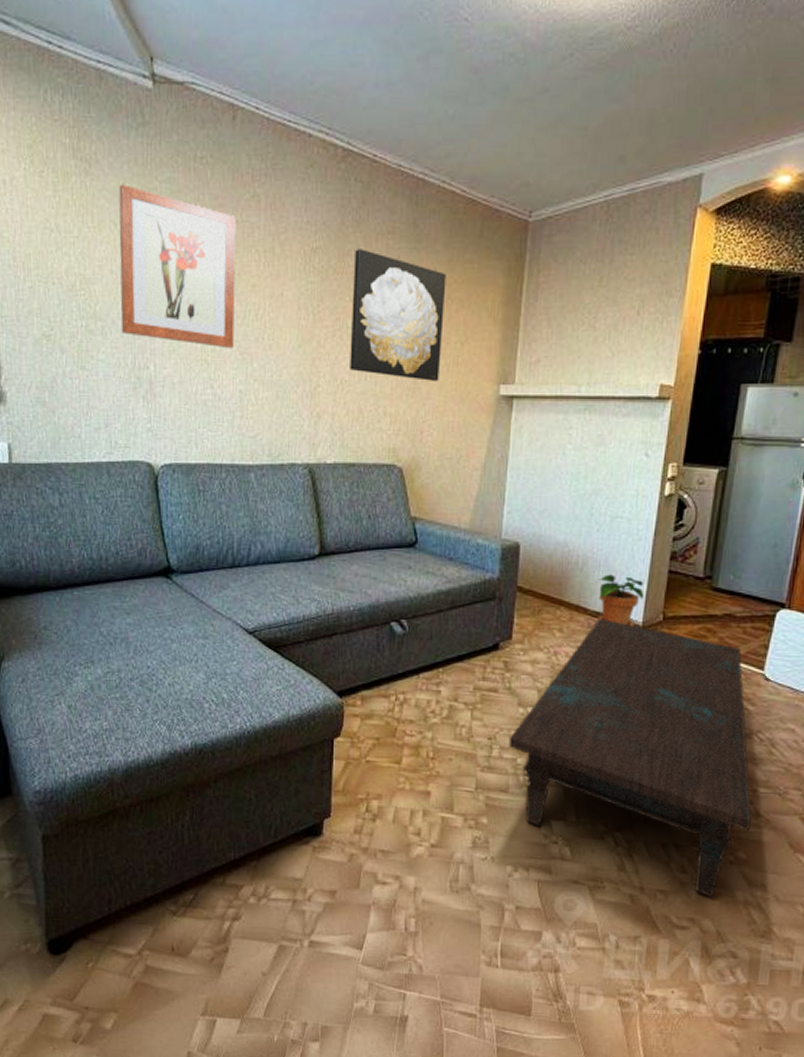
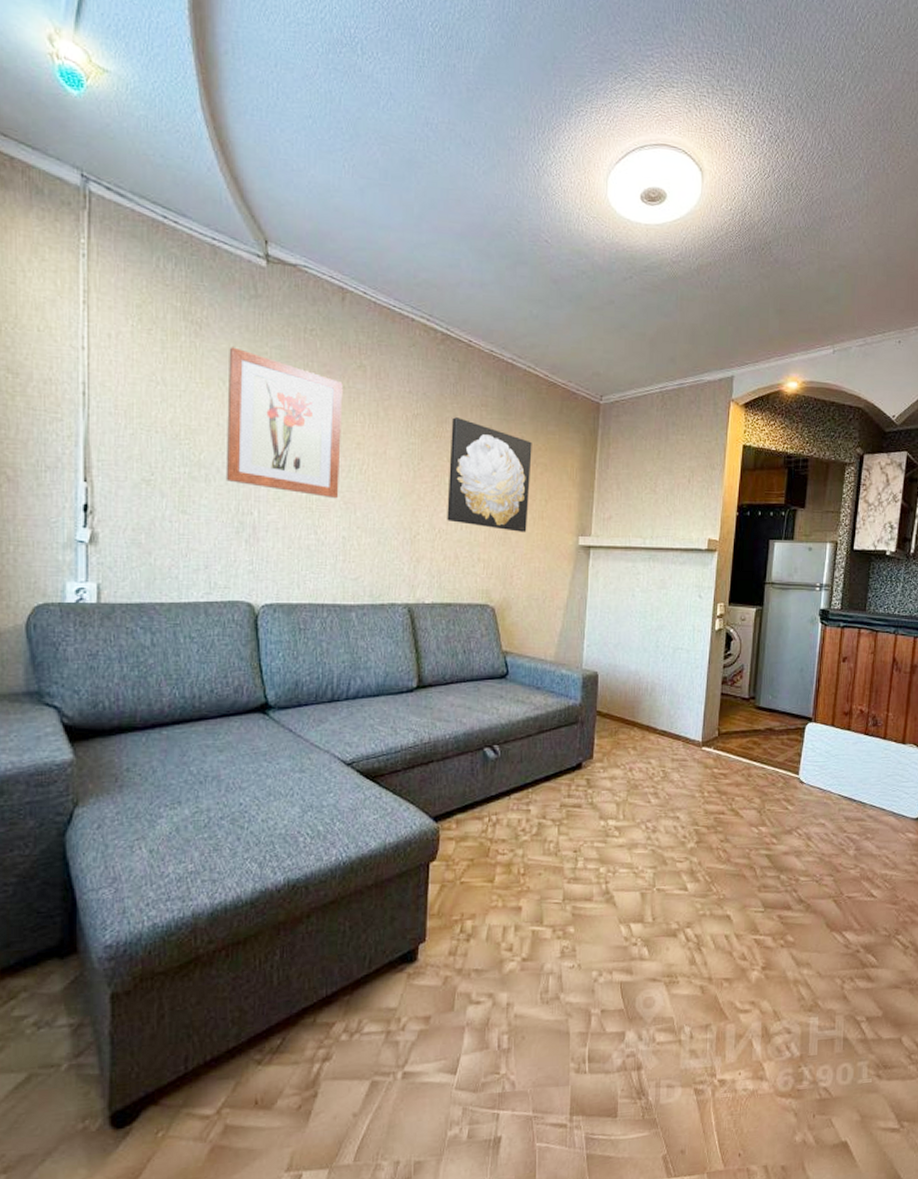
coffee table: present [508,618,751,898] -> none [591,736,796,980]
potted plant: present [597,574,644,626] -> none [664,698,702,742]

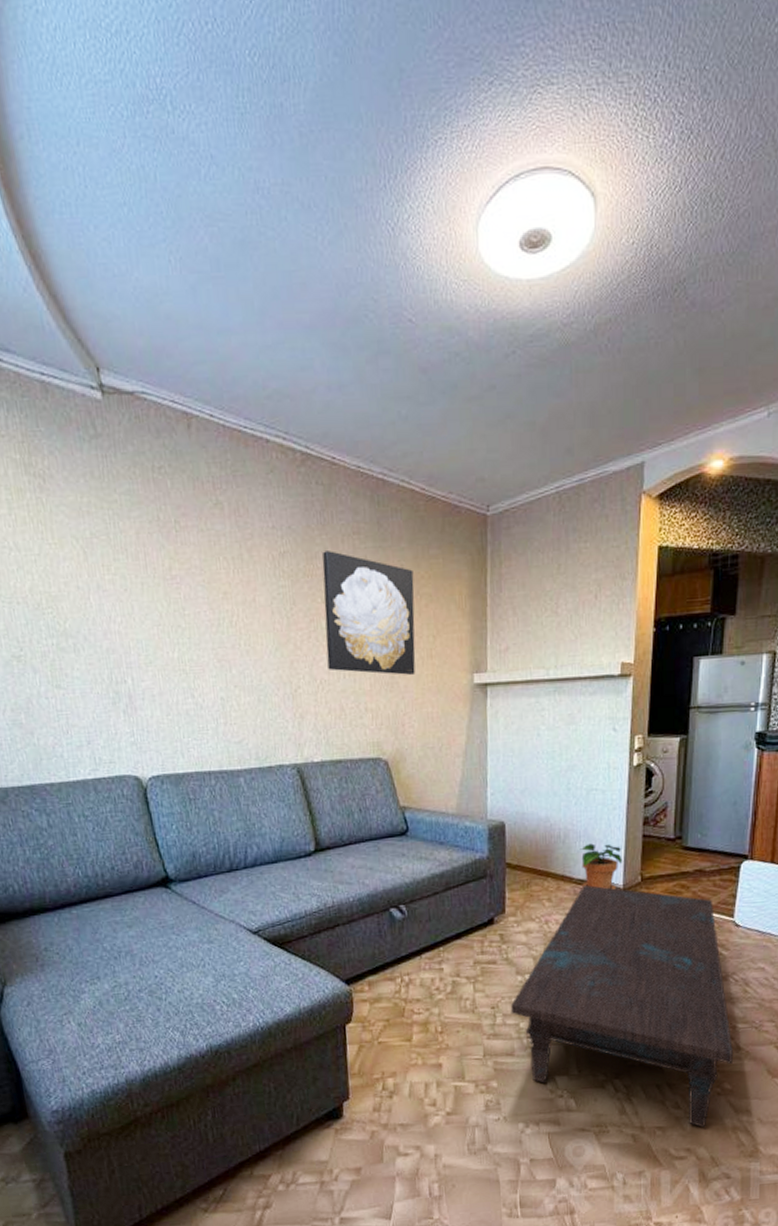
wall art: present [225,347,343,499] -> none [76,498,212,657]
coffee table: none [591,736,796,980] -> present [510,884,733,1128]
potted plant: none [664,698,702,742] -> present [580,843,623,890]

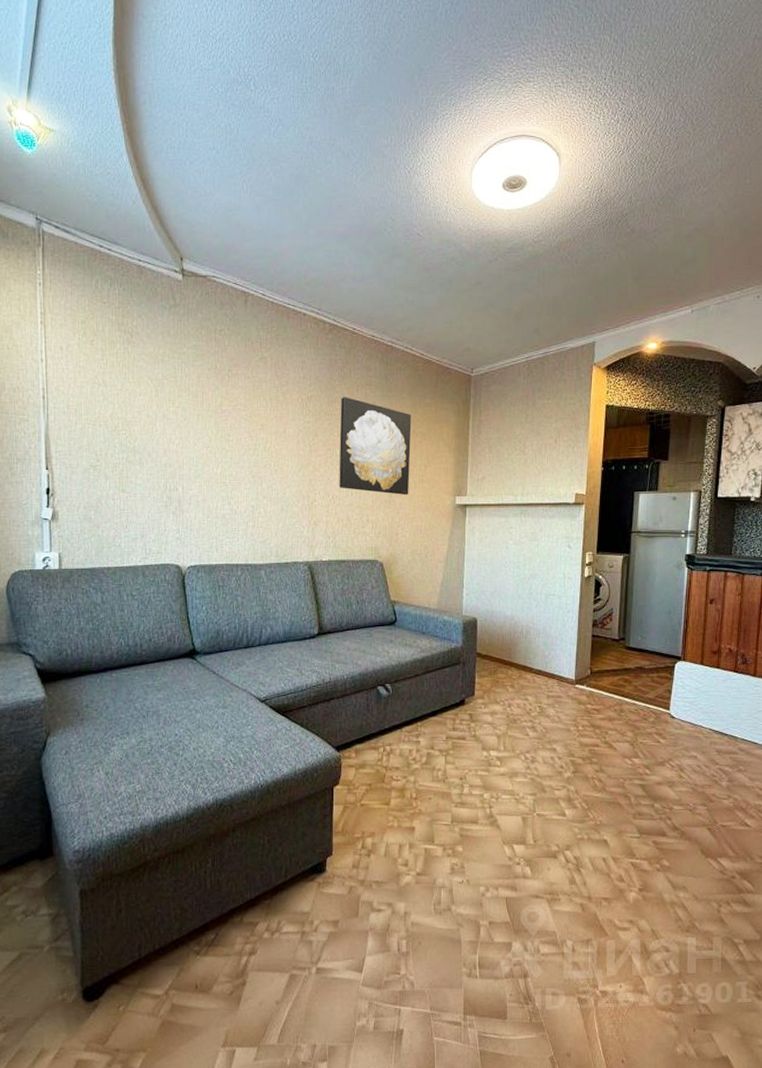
coffee table: present [510,884,733,1128] -> none [476,675,670,901]
potted plant: present [580,843,623,890] -> none [539,640,575,680]

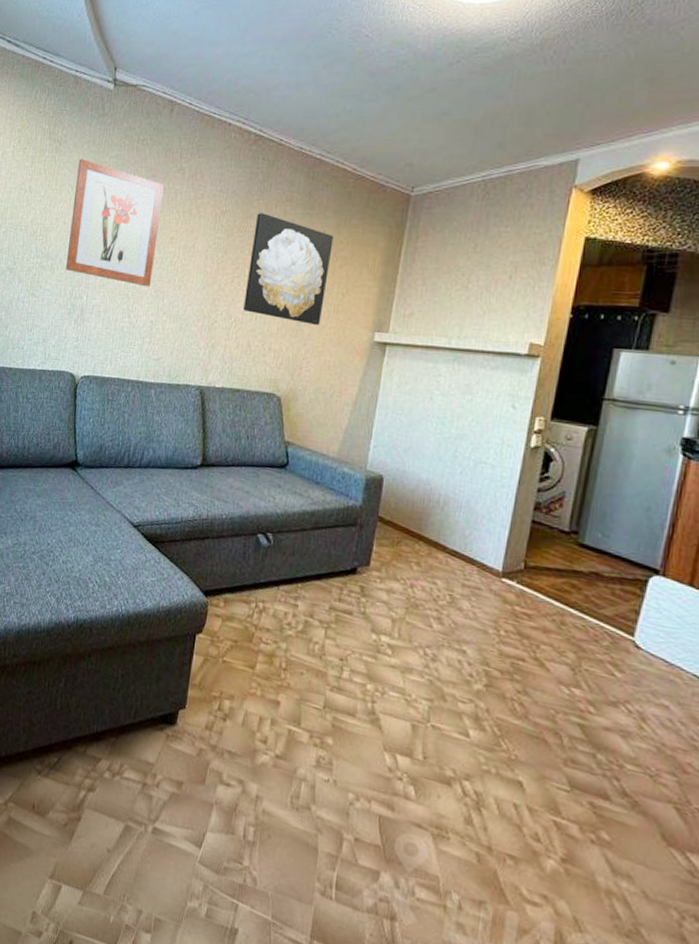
wall art: none [154,350,248,474] -> present [65,158,164,287]

